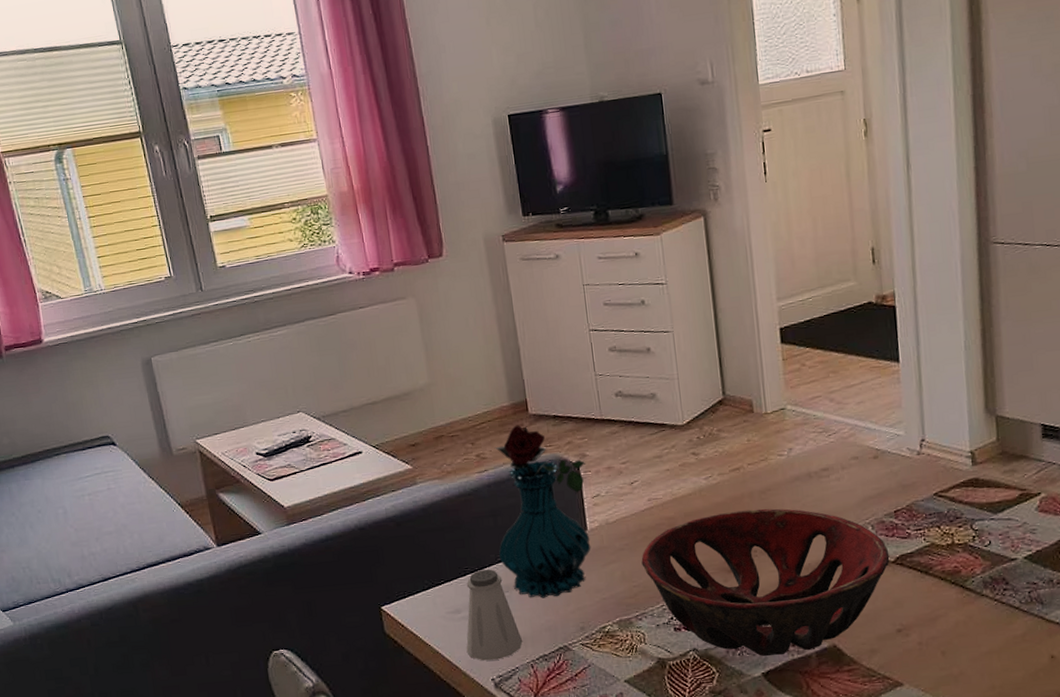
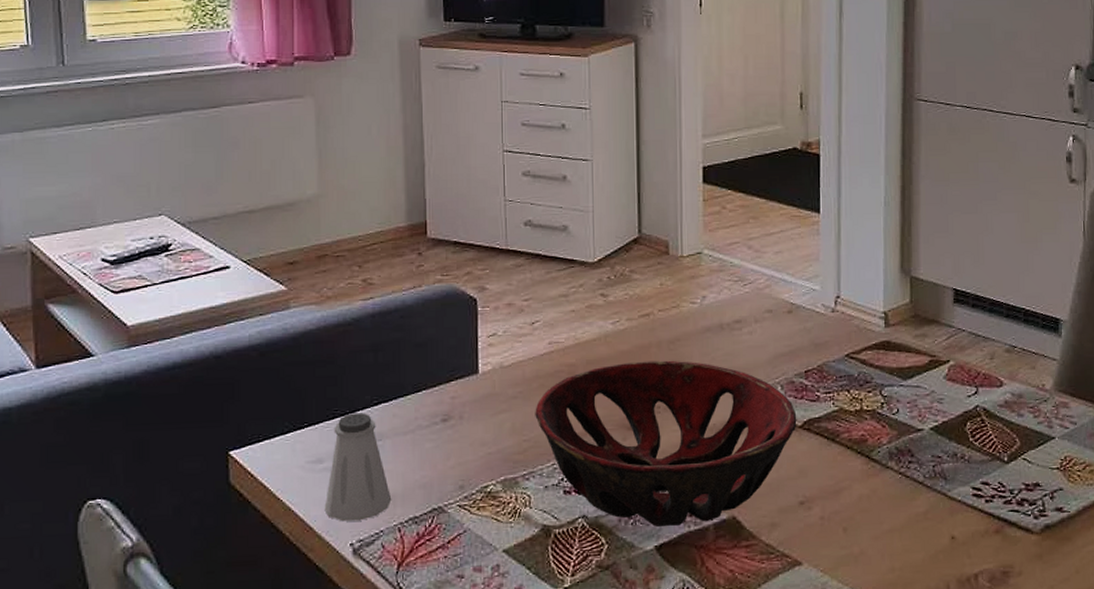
vase: present [495,425,591,598] -> none [376,249,485,450]

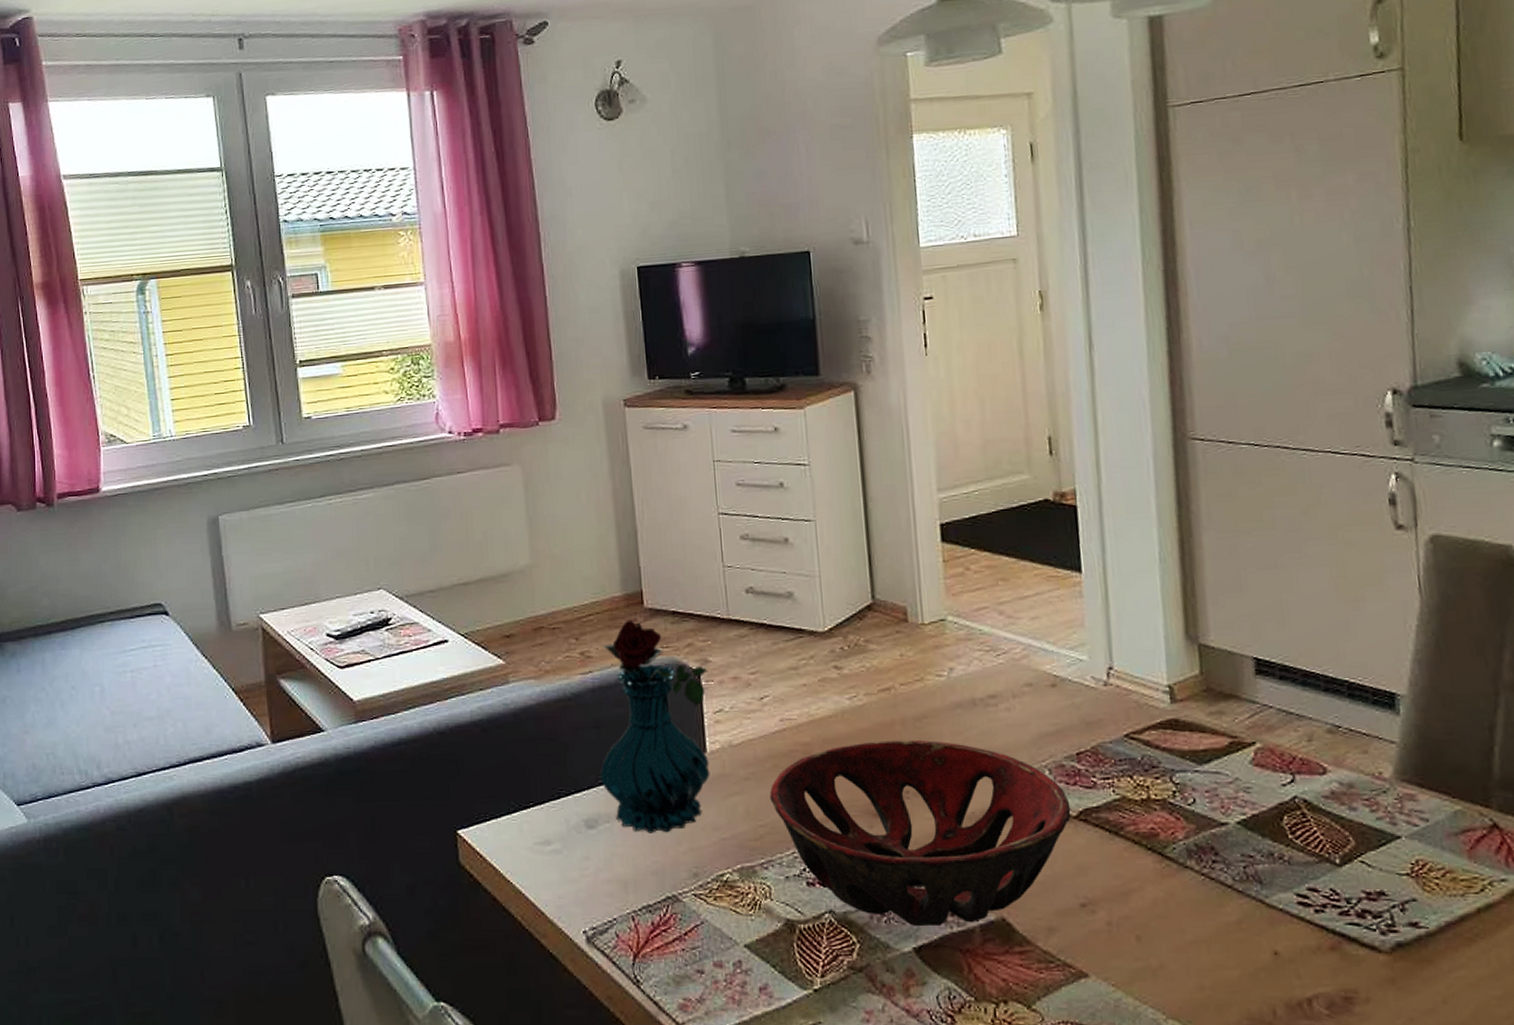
saltshaker: present [324,413,392,522] -> none [555,793,624,907]
vase: none [376,249,485,450] -> present [601,619,710,834]

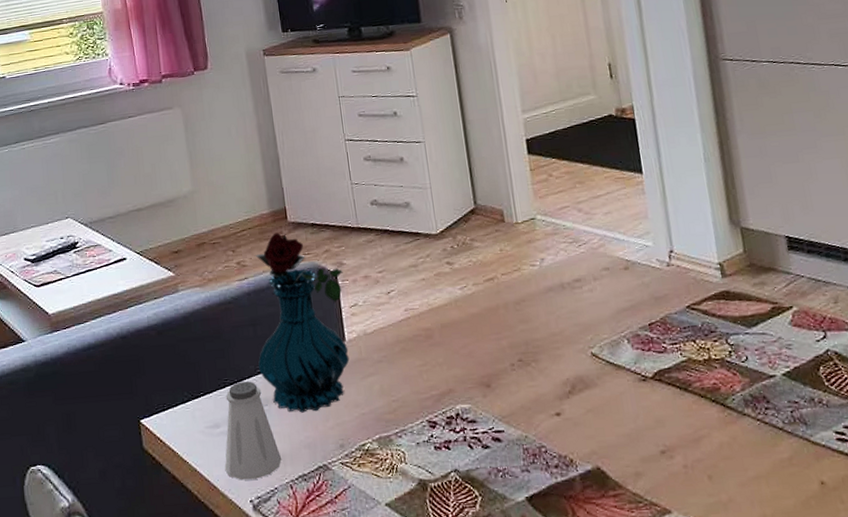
saltshaker: none [555,793,624,907] -> present [224,381,282,481]
decorative bowl: present [769,739,1071,927] -> none [399,320,648,480]

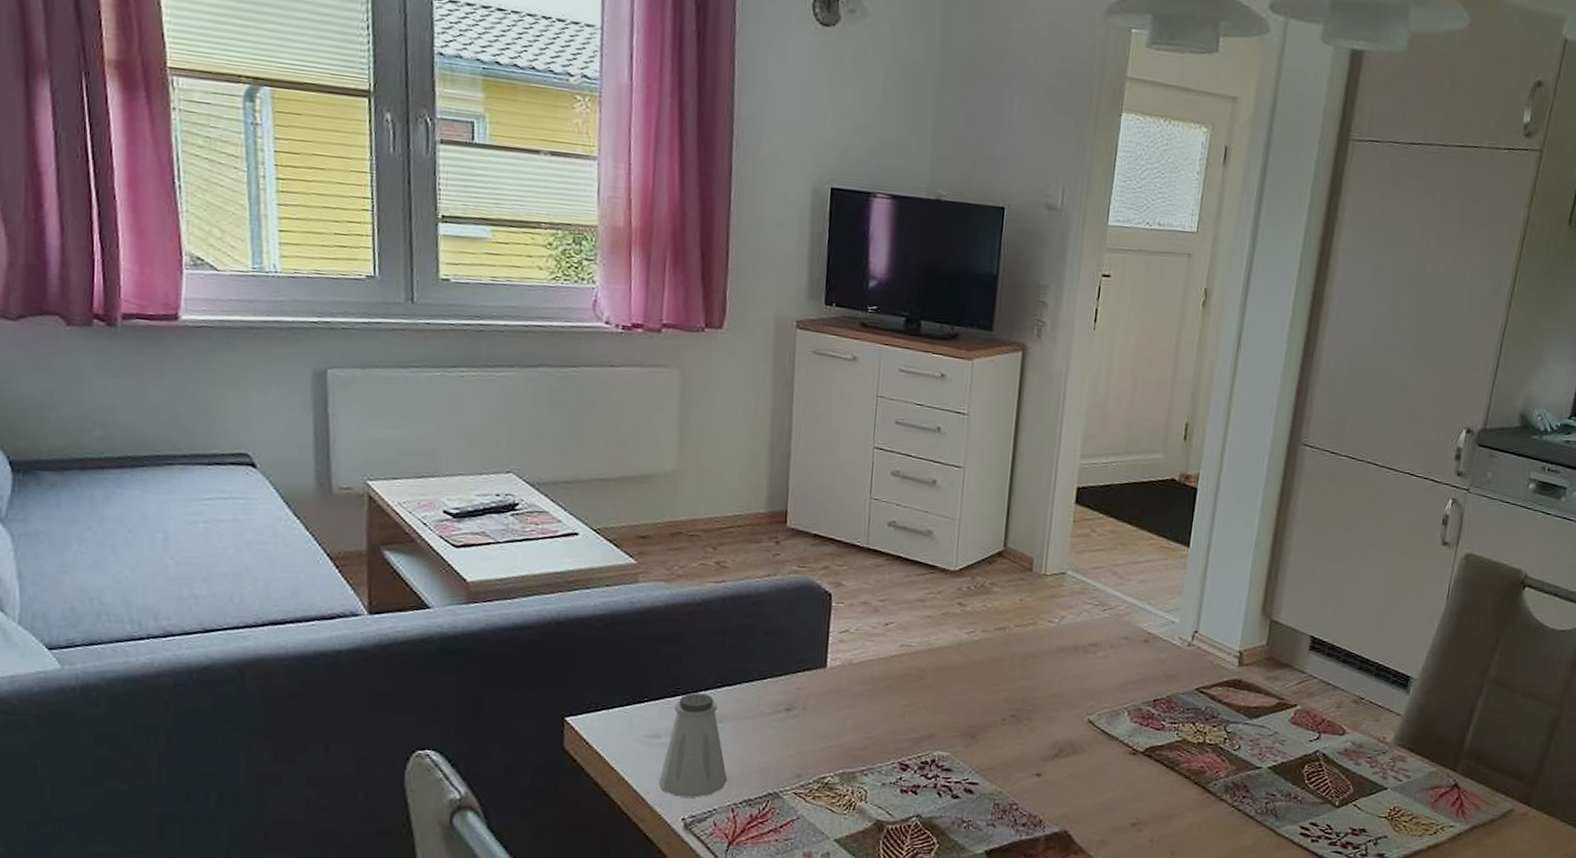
vase: present [255,232,350,413] -> none [719,536,840,737]

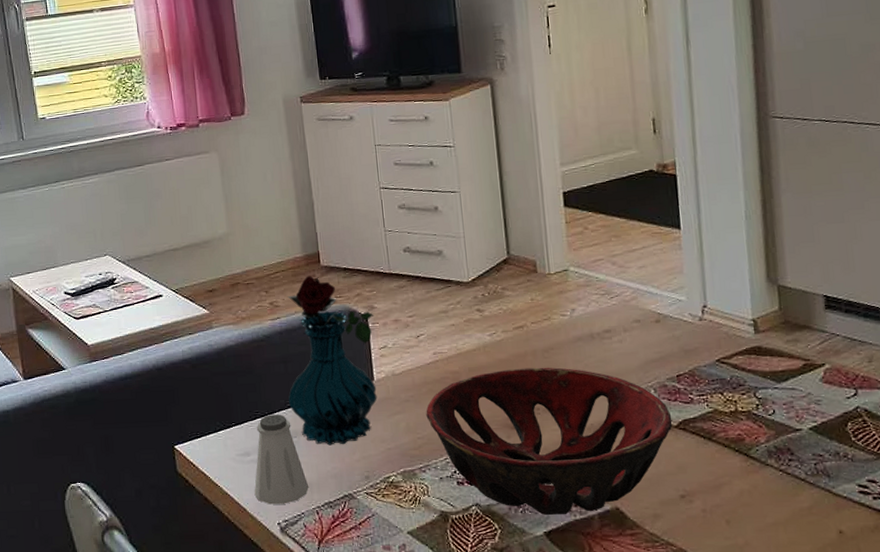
vase: none [719,536,840,737] -> present [288,275,377,446]
decorative bowl: none [879,672,1140,834] -> present [426,367,673,516]

